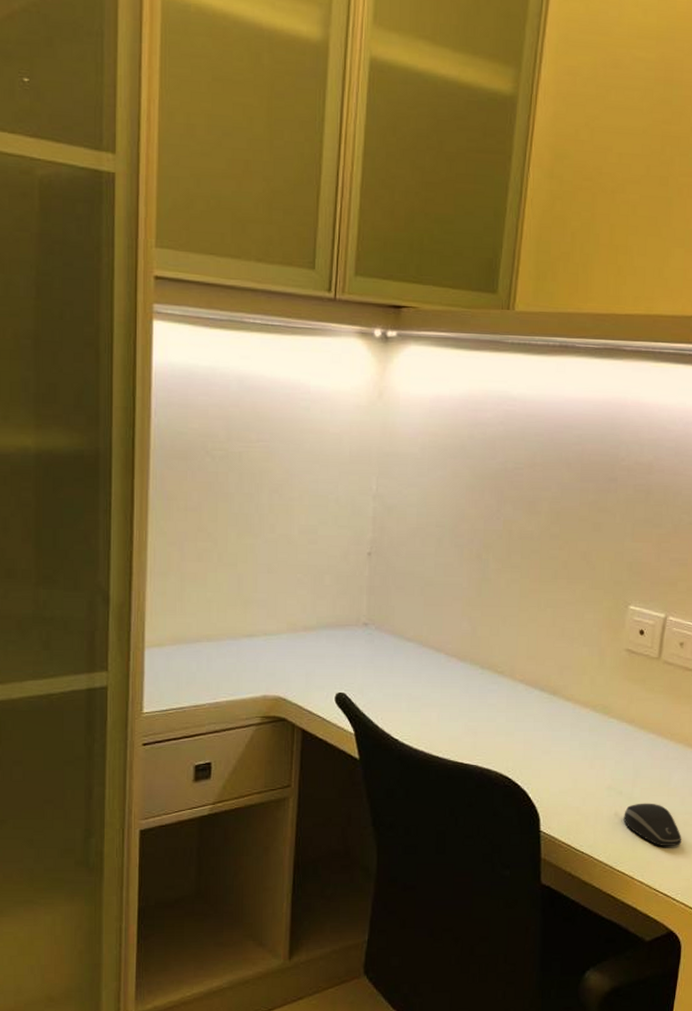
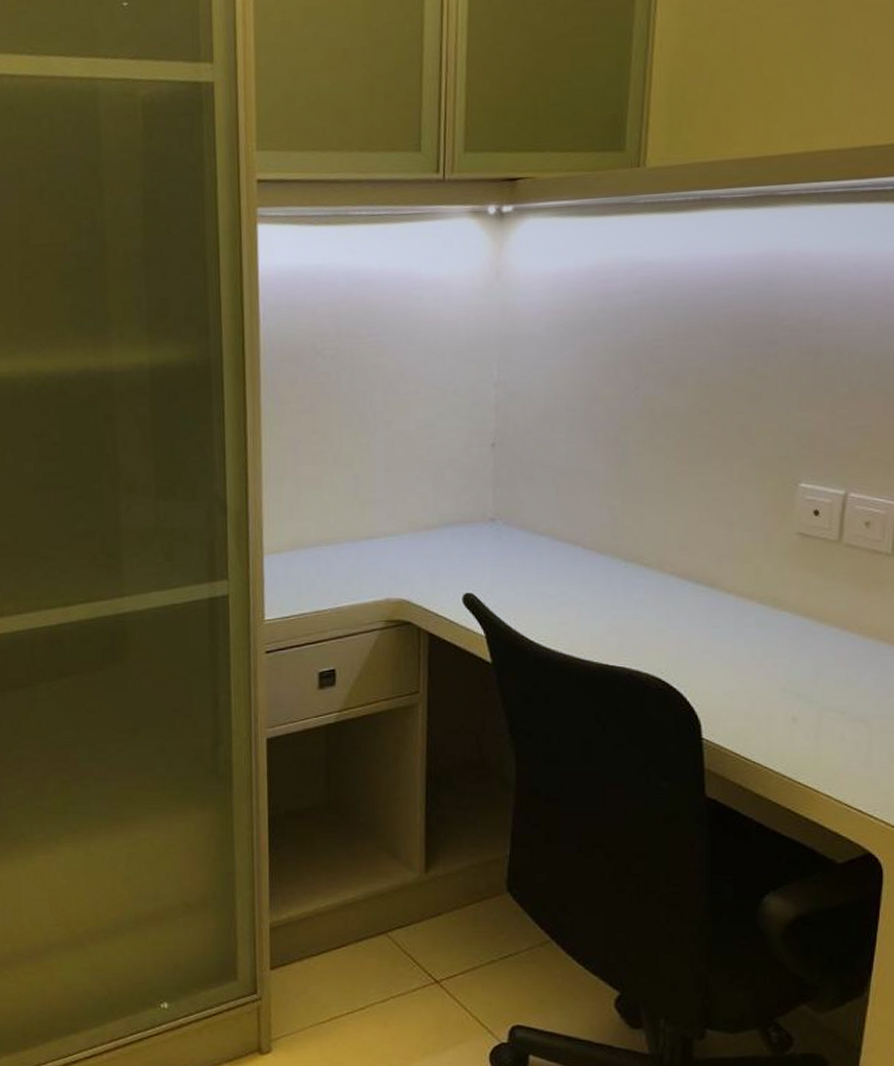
computer mouse: present [623,803,682,846] -> none [803,706,878,755]

